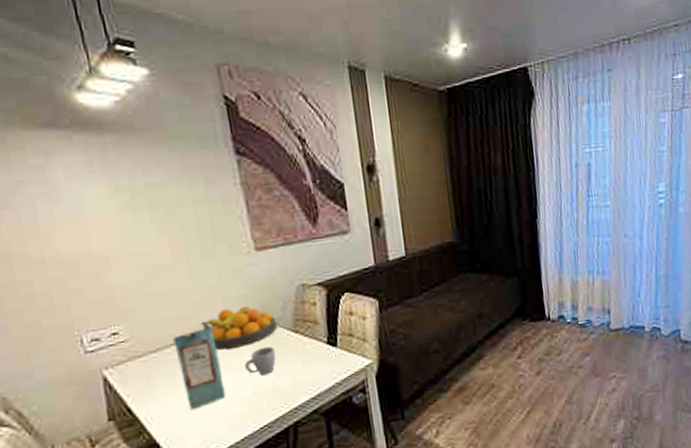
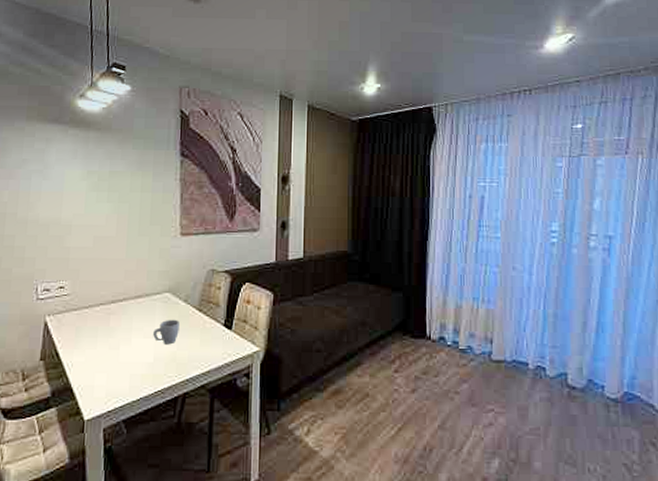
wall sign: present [173,321,227,411] -> none [102,288,135,365]
fruit bowl: present [200,306,278,350] -> none [126,281,186,316]

